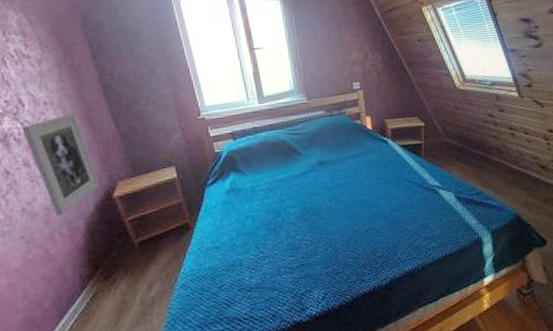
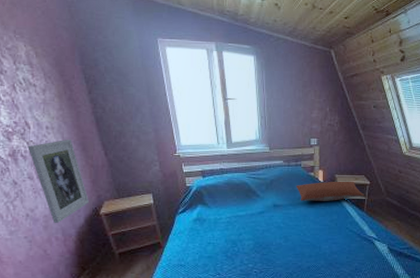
pillow: none [341,124,420,154] -> present [295,181,364,201]

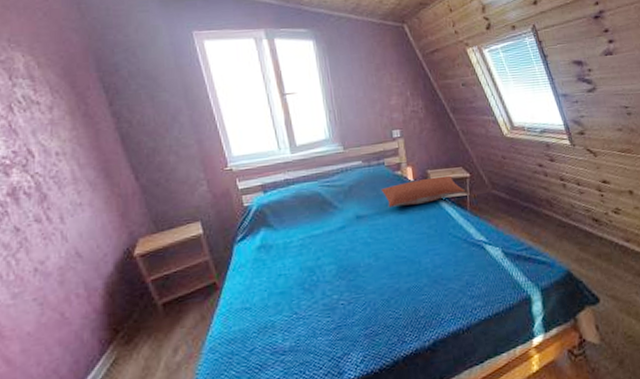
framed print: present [27,140,89,223] -> none [32,165,118,275]

